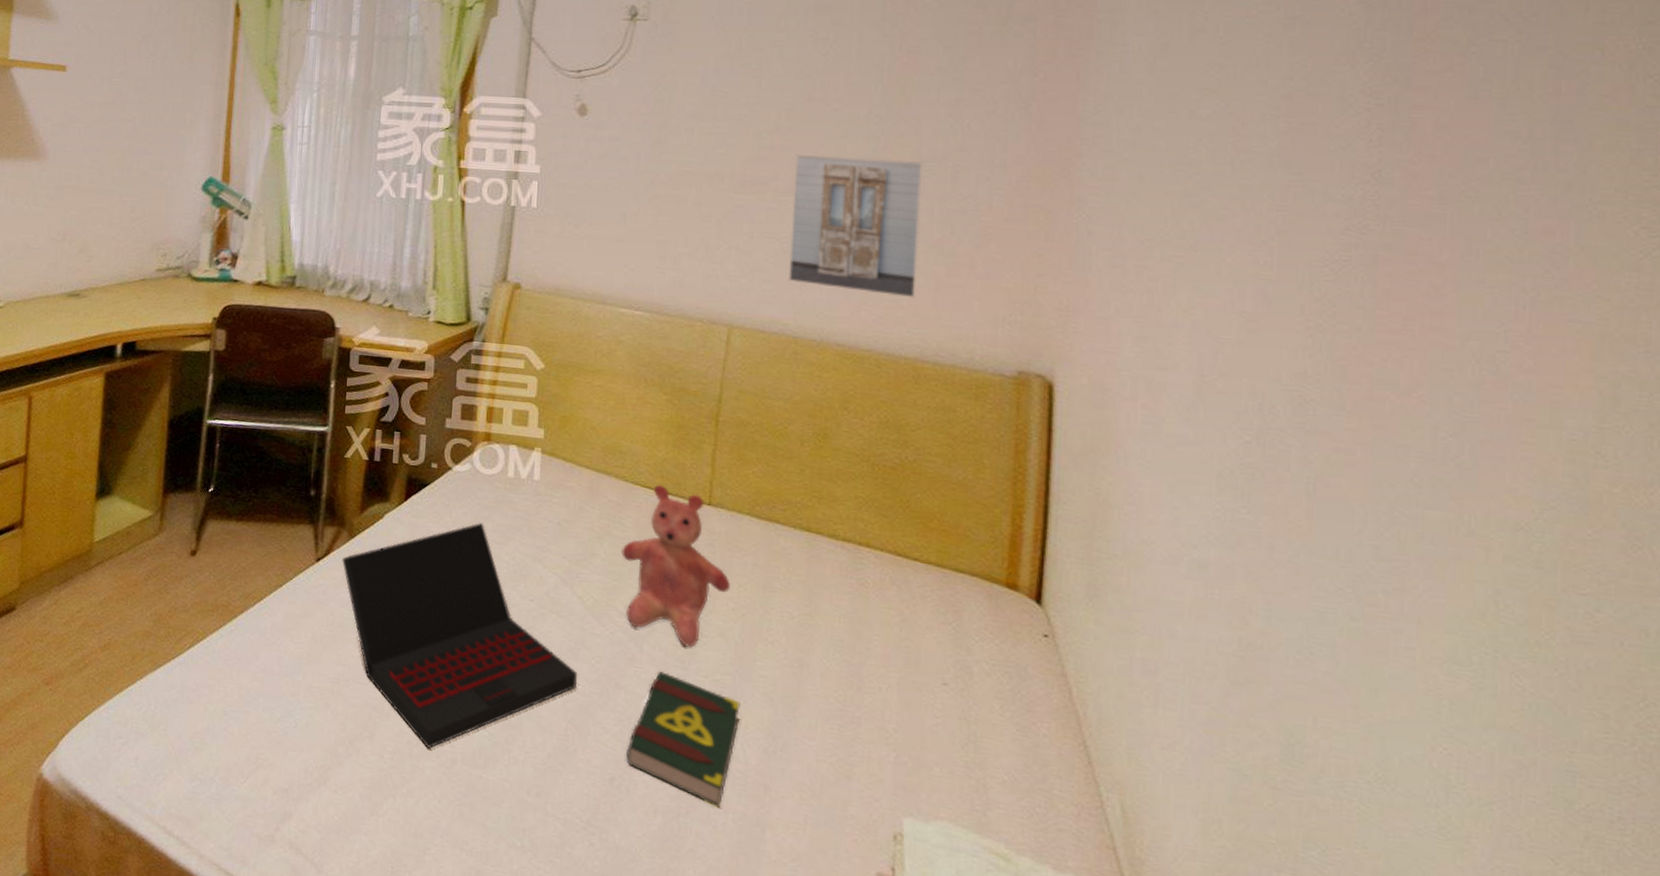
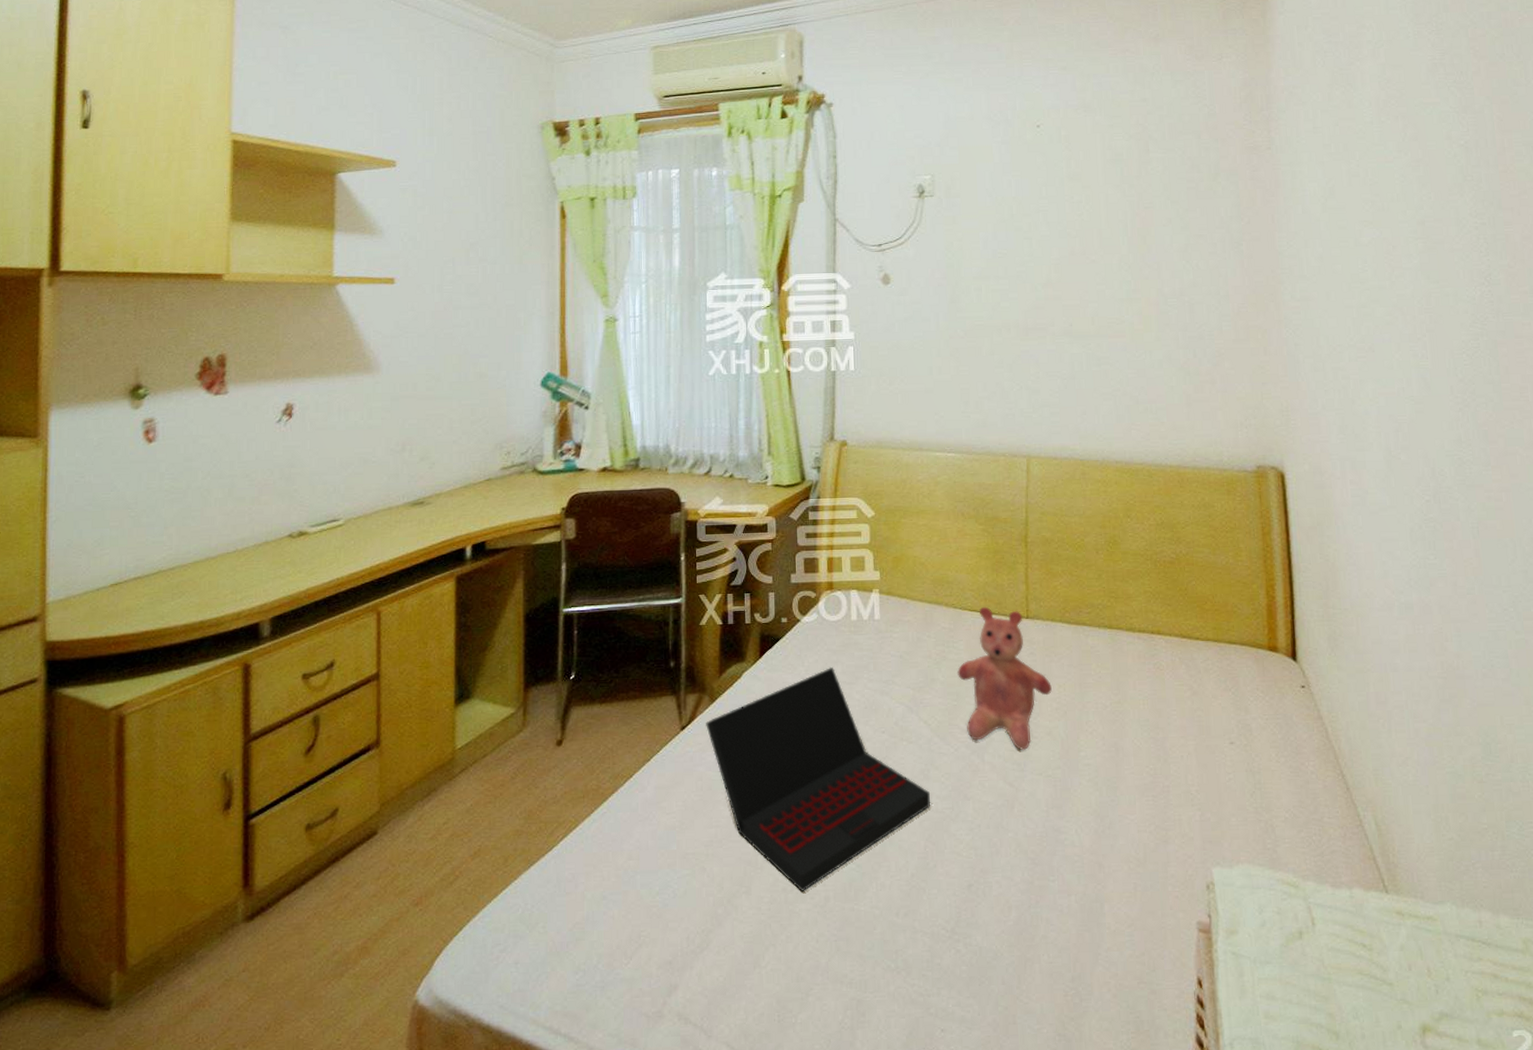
book: present [626,671,740,809] -> none [980,777,1072,893]
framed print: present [787,154,922,298] -> none [1065,299,1173,415]

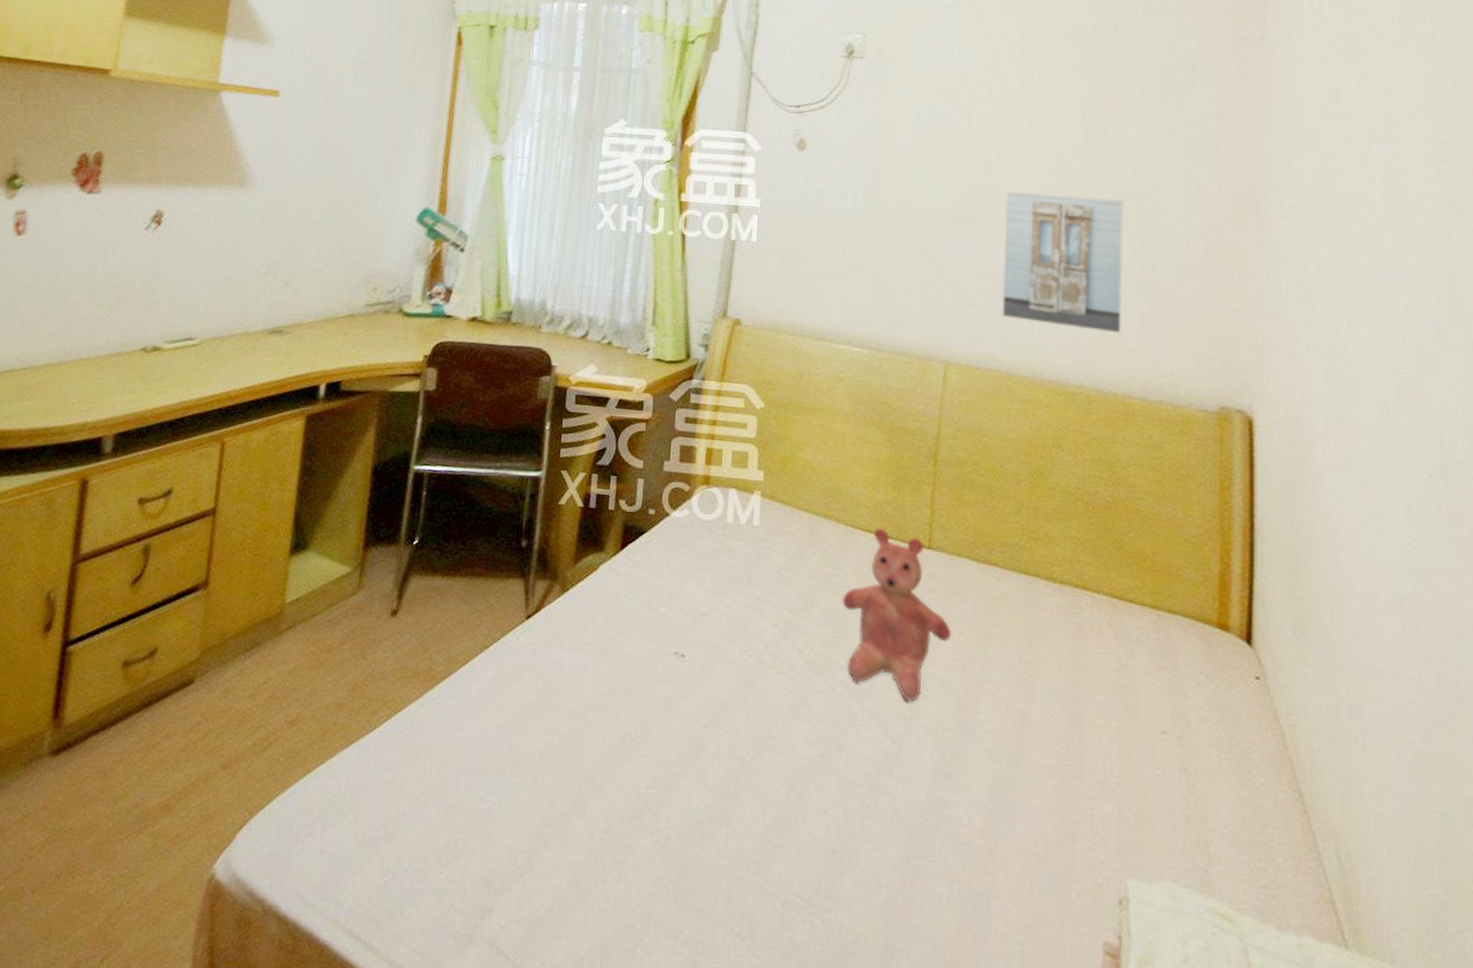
laptop: present [706,666,930,893] -> none [554,571,798,826]
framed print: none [1065,299,1173,415] -> present [1000,191,1125,334]

